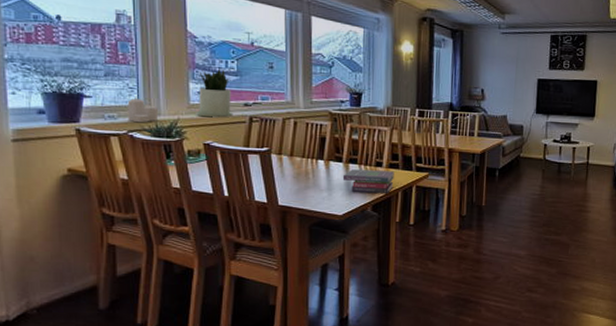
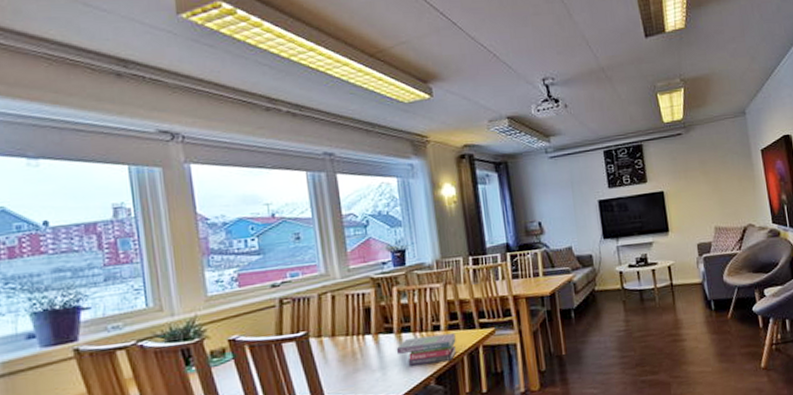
candle: present [127,96,158,123] -> none [133,298,171,330]
planter: present [196,69,233,118] -> none [214,251,260,309]

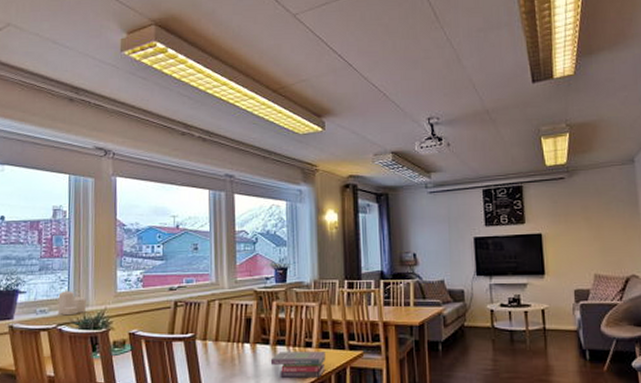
candle: none [133,298,171,330] -> present [58,288,86,316]

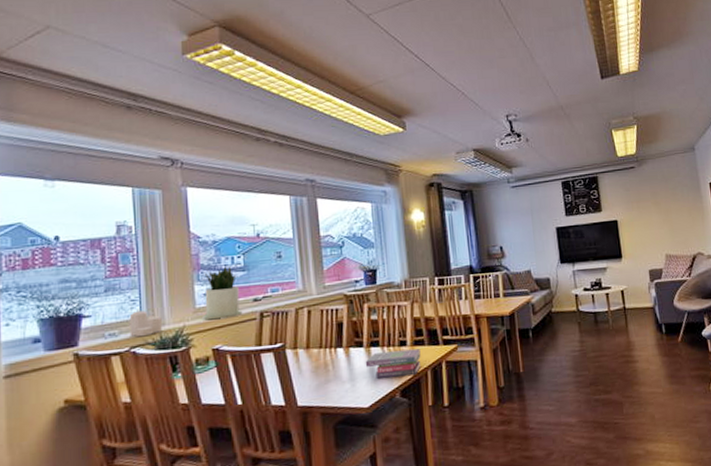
planter: none [122,255,159,305] -> present [202,267,243,320]

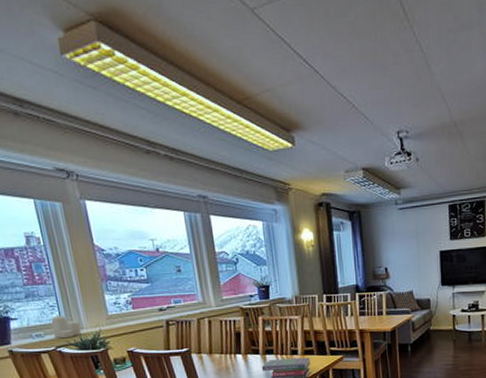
planter: present [202,267,243,320] -> none [111,279,150,326]

